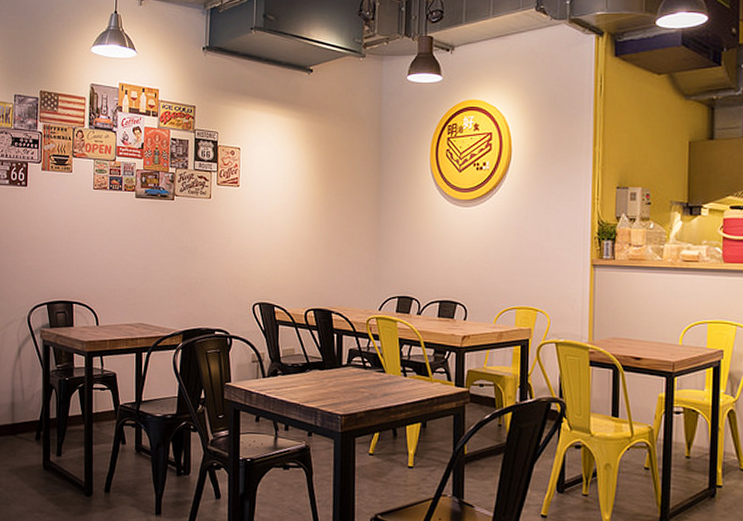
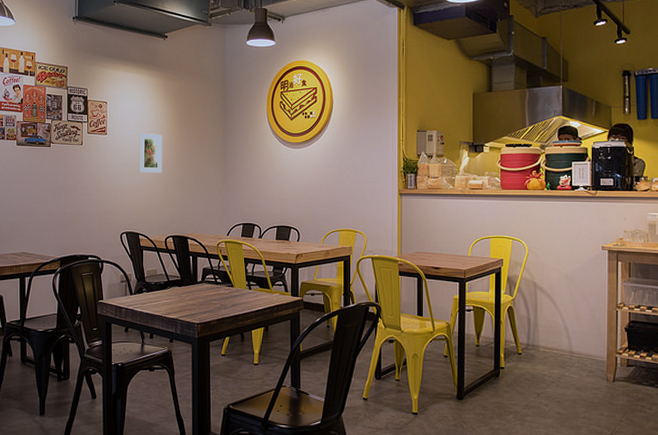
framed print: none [276,185,305,233] -> present [139,132,163,173]

